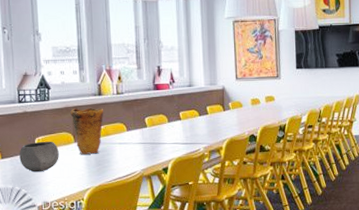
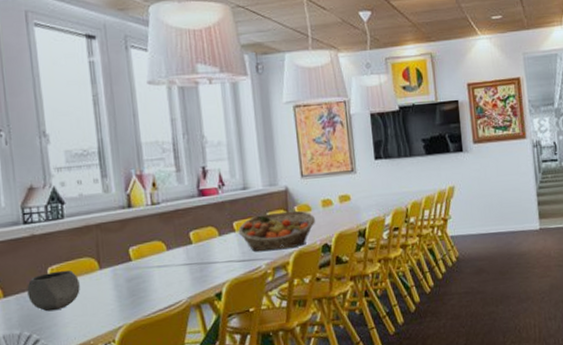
vase: present [70,108,104,156] -> none [92,223,136,285]
fruit basket: none [183,106,246,138] -> present [238,210,316,252]

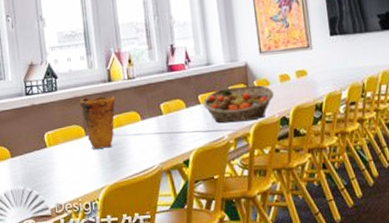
bowl: present [27,270,80,312] -> none [29,135,70,171]
vase: none [92,223,136,285] -> present [79,96,116,150]

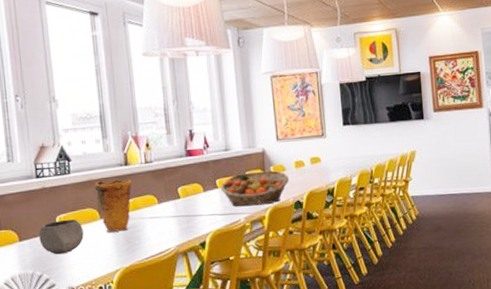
bowl: none [29,135,70,171] -> present [39,219,84,255]

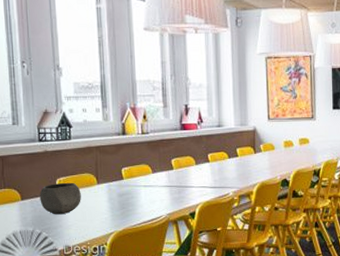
vase: present [94,179,132,233] -> none [93,148,128,198]
fruit basket: present [220,170,290,207] -> none [212,148,278,181]

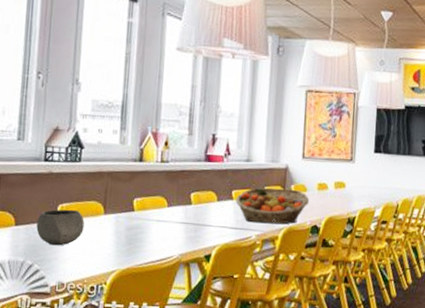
fruit basket: none [212,148,278,181] -> present [235,187,310,225]

